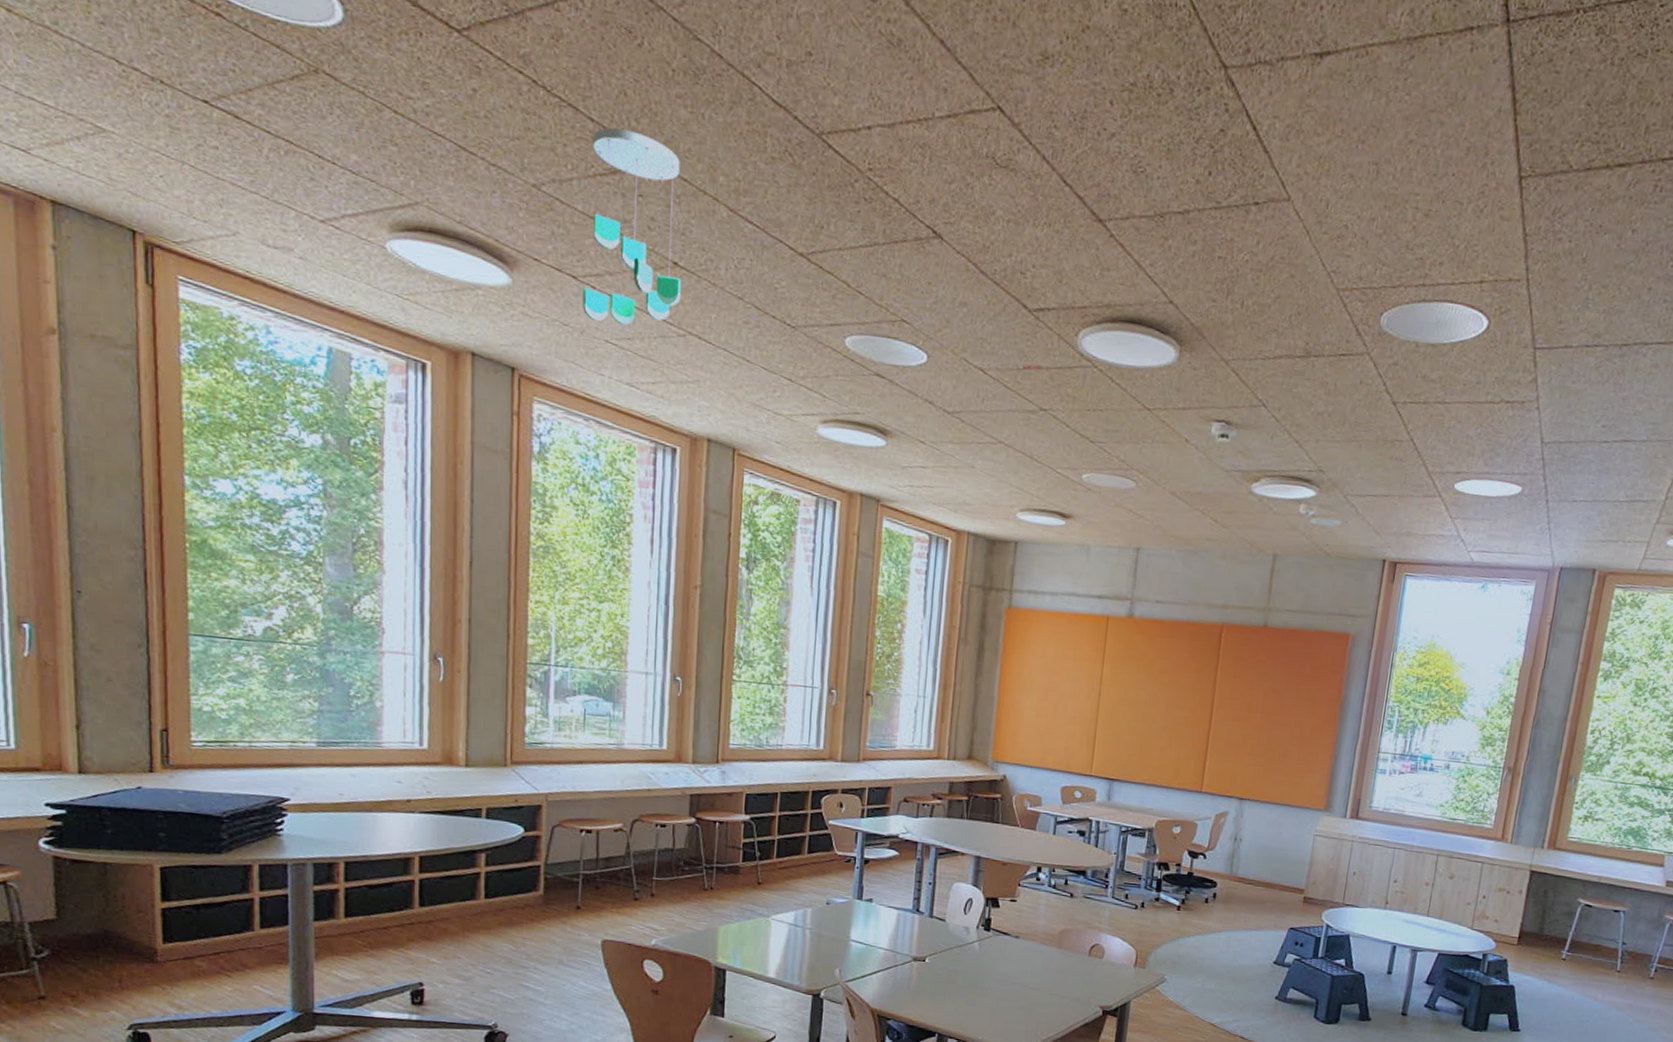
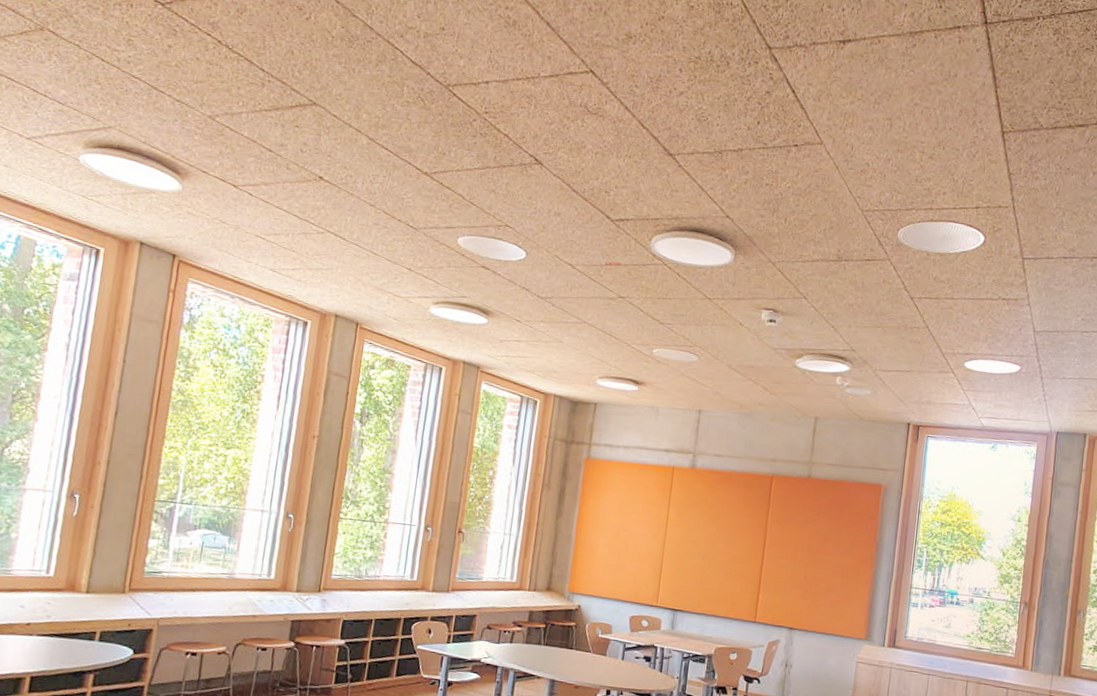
ceiling mobile: present [582,127,681,326] -> none [239,76,332,224]

